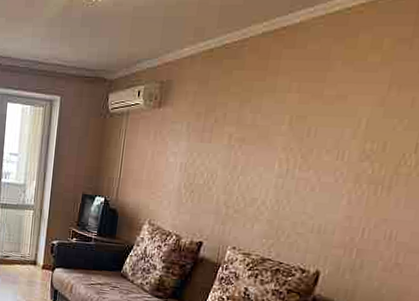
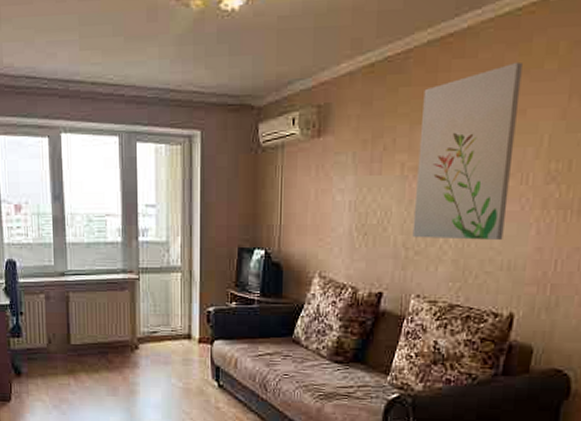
wall art: none [233,54,348,206] -> present [412,61,523,240]

